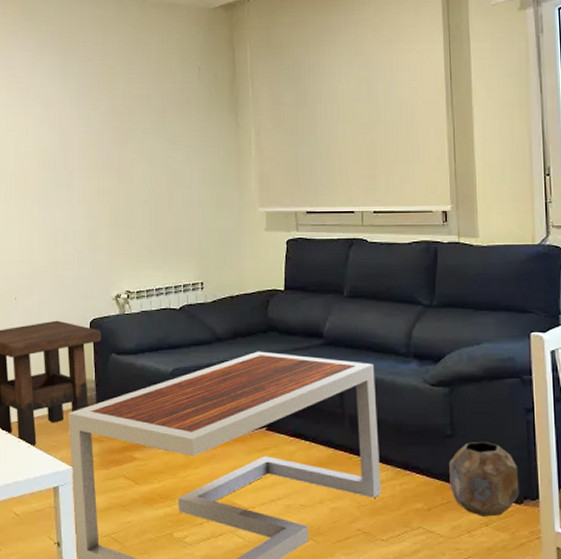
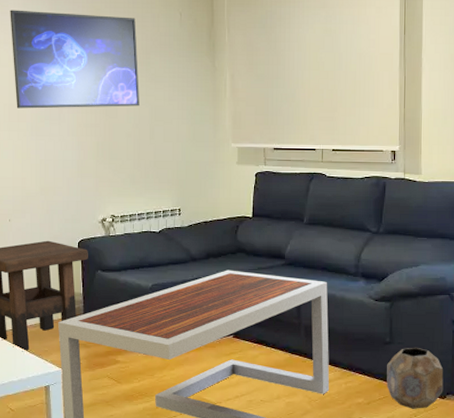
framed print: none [17,71,156,176] -> present [10,10,140,109]

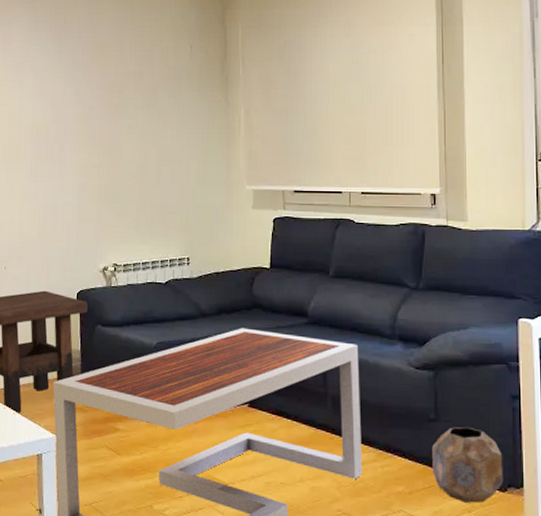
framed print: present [10,10,140,109] -> none [12,46,146,149]

